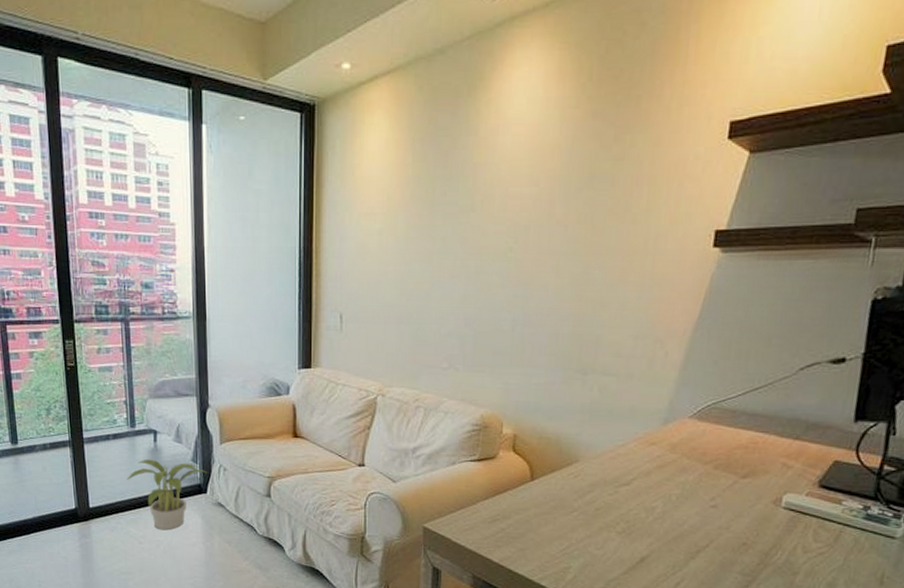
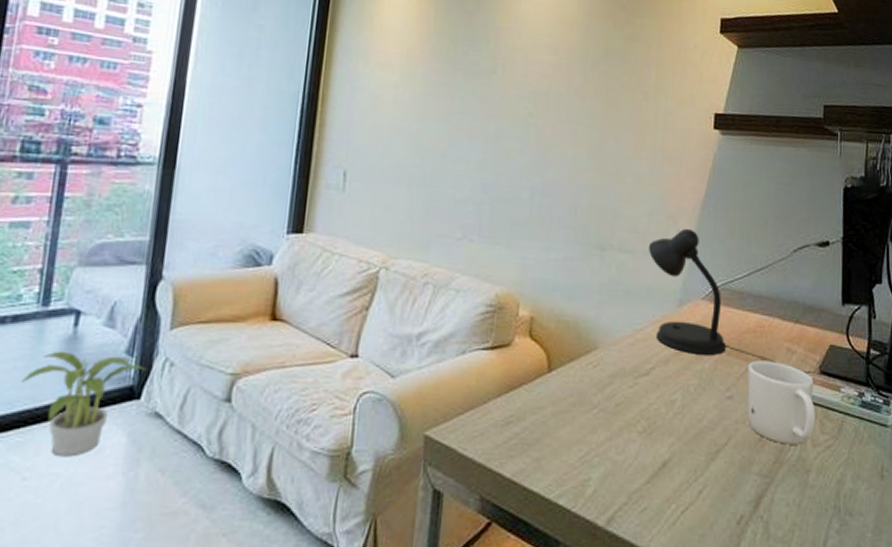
desk lamp: none [632,350,828,489] -> present [648,228,827,375]
mug: none [732,474,811,550] -> present [746,361,815,445]

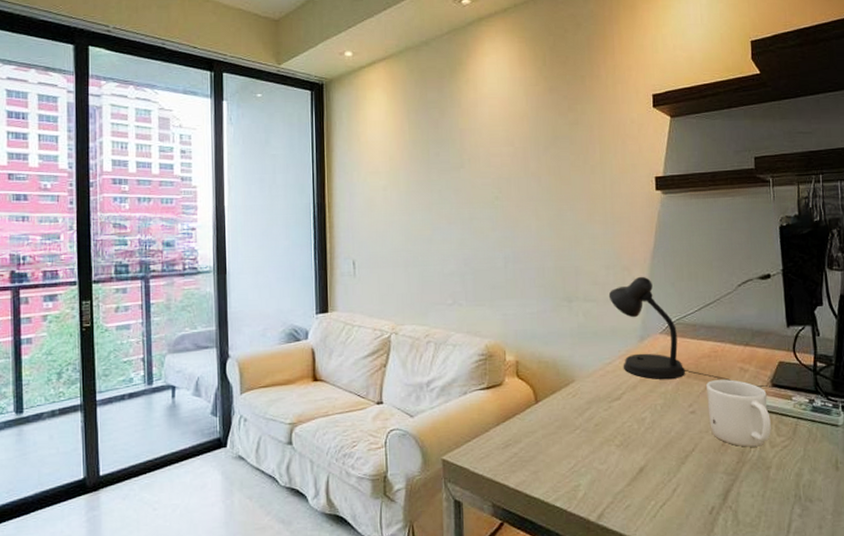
potted plant: present [21,350,147,457] -> none [142,416,228,493]

